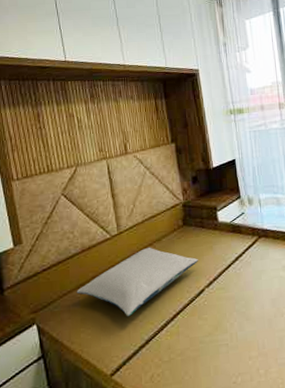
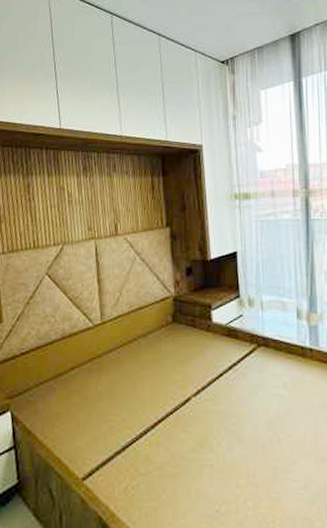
pillow: present [76,247,198,316] -> none [53,342,186,416]

